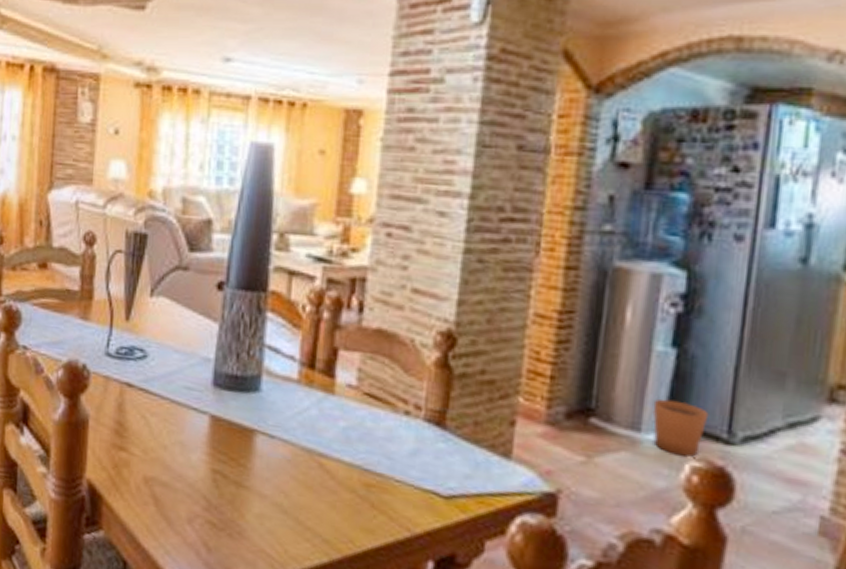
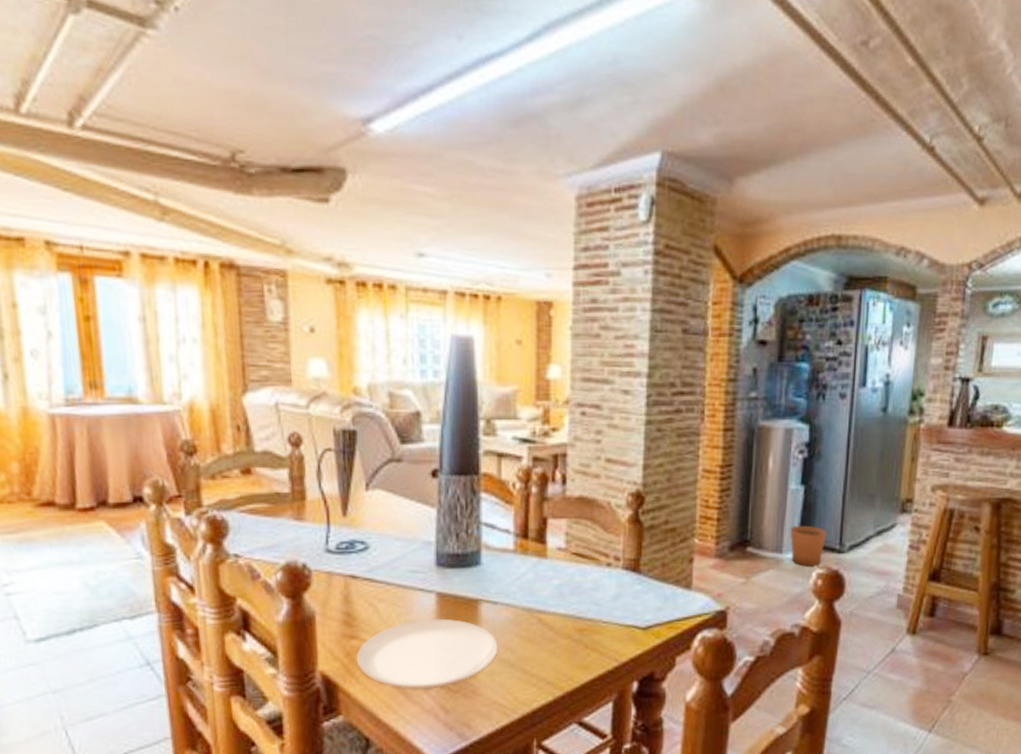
plate: none [123,441,271,521] -> present [356,618,498,689]

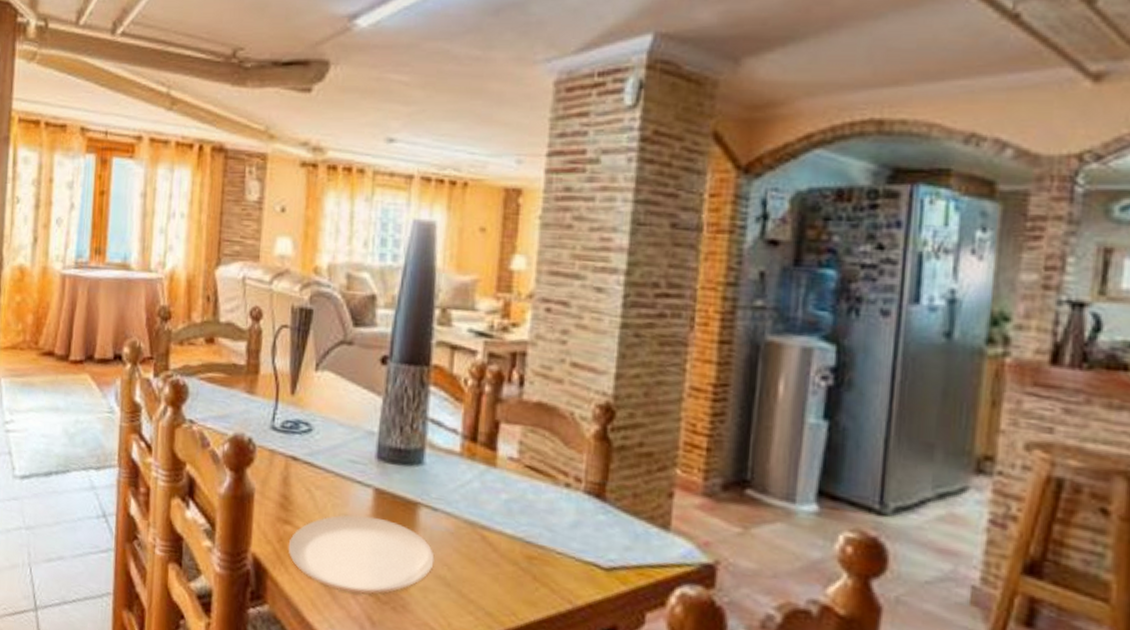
planter: present [790,525,827,566] -> none [806,470,861,528]

